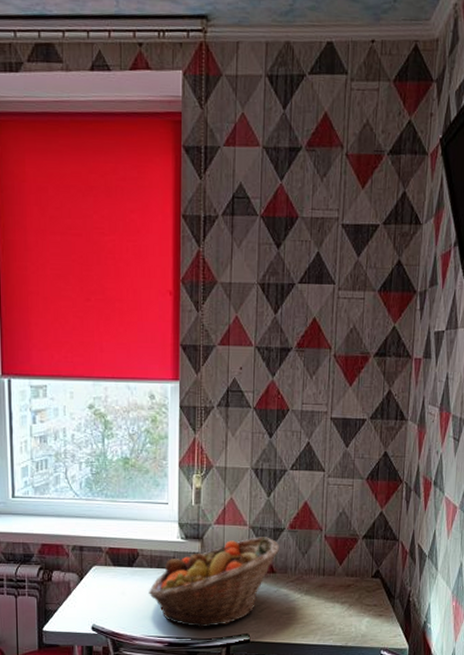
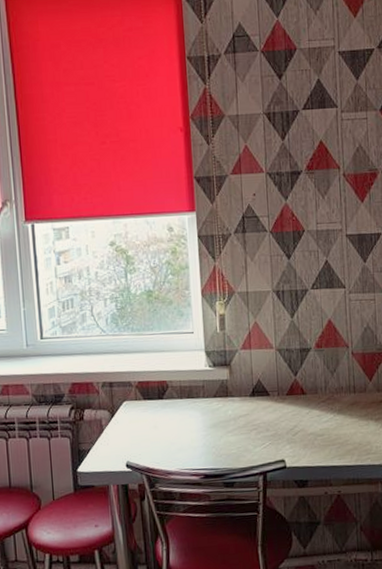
fruit basket: present [149,537,279,628] -> none [181,358,307,457]

